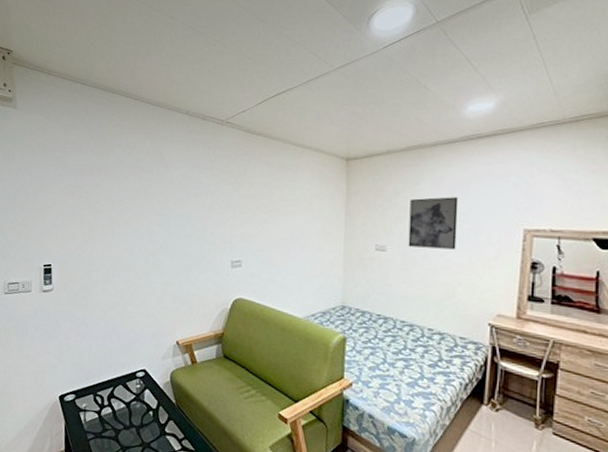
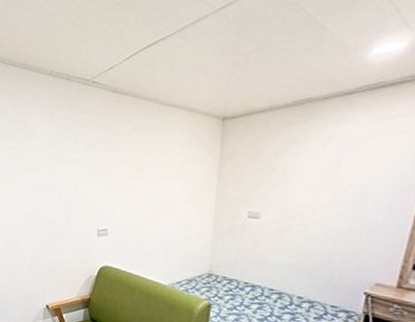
wall art: present [408,197,459,250] -> none [284,158,348,216]

